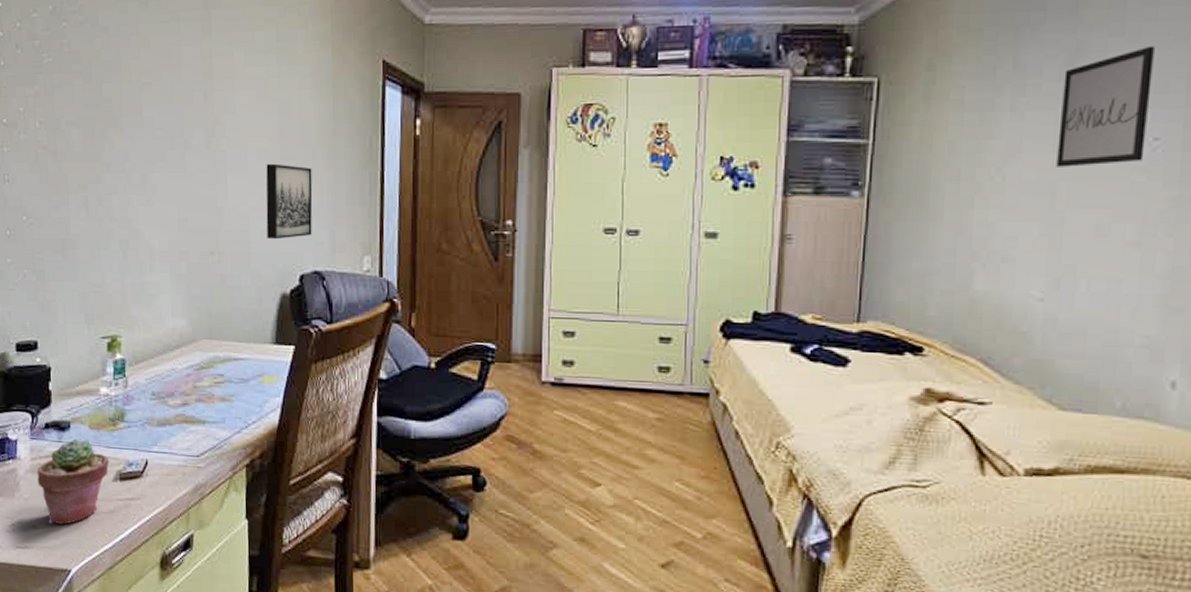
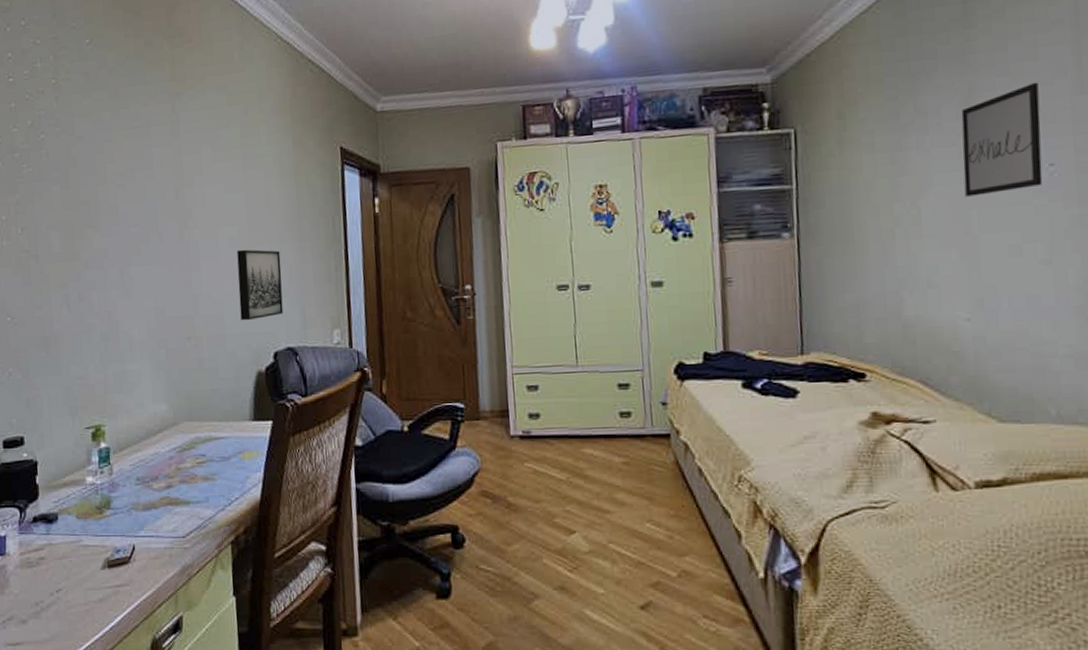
potted succulent: present [37,438,110,525] -> none [26,529,98,618]

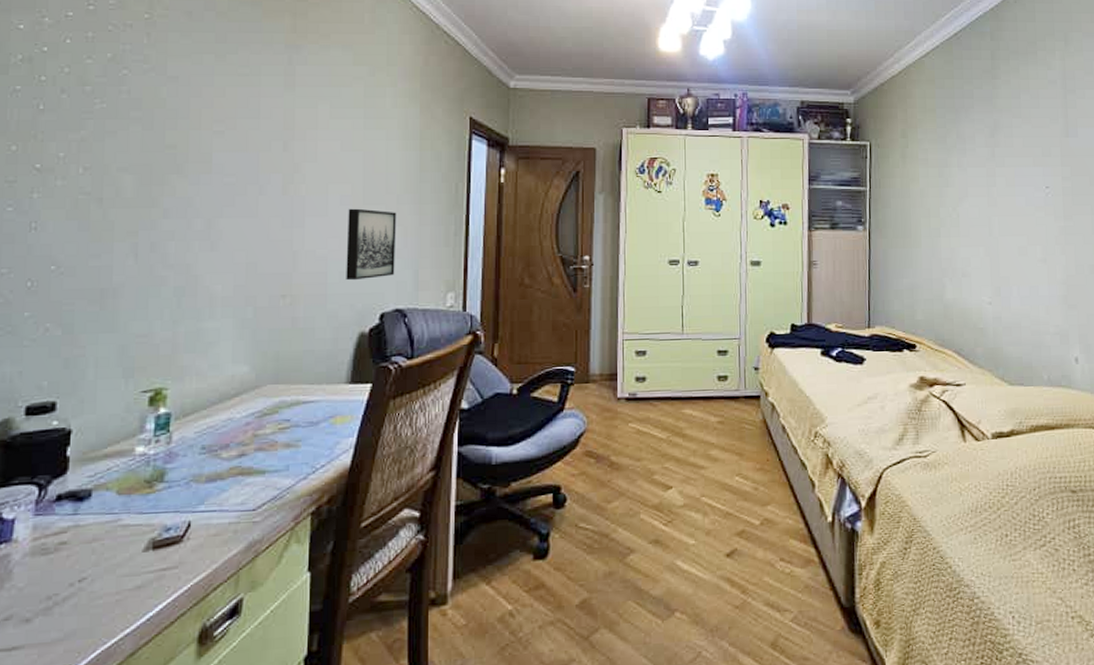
wall art: present [961,82,1043,197] -> none [988,124,1042,207]

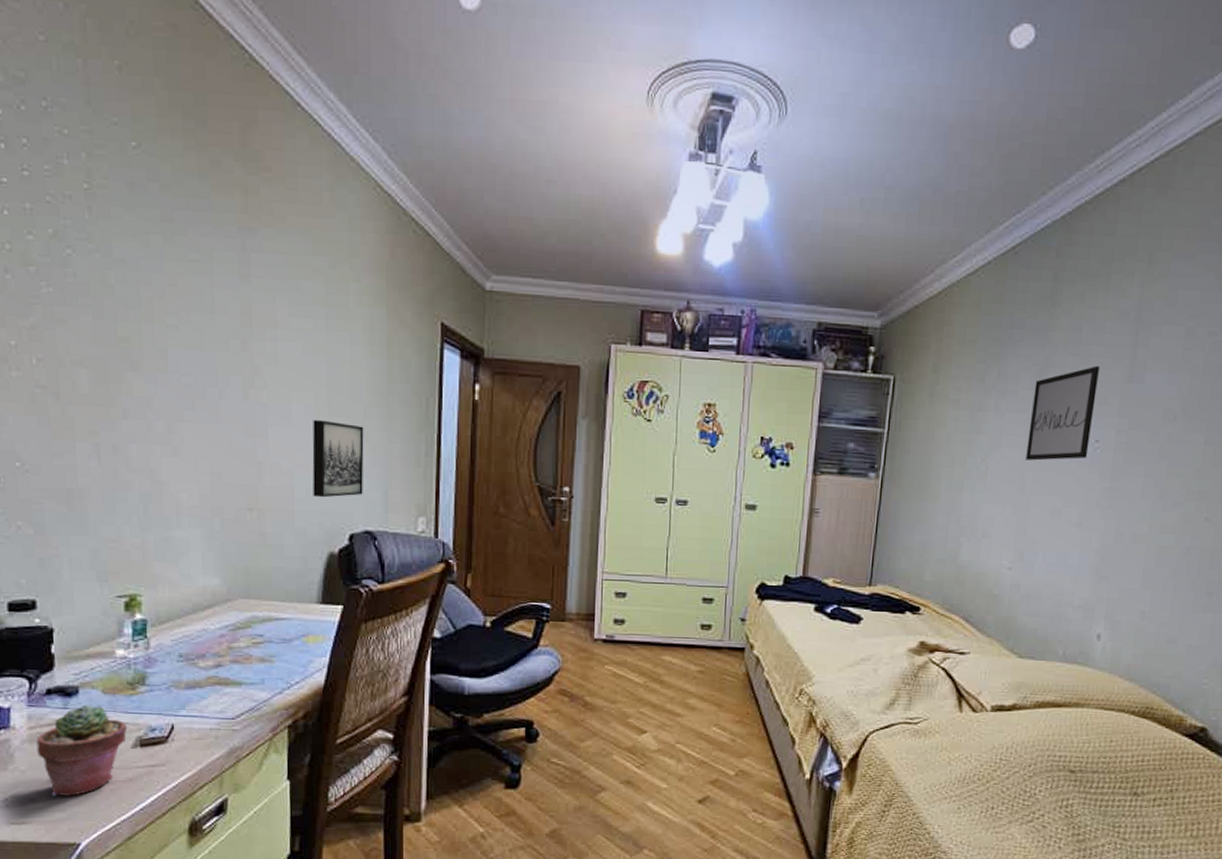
potted succulent: none [39,508,141,615] -> present [36,704,128,797]
wall art: none [988,124,1042,207] -> present [1026,365,1100,461]

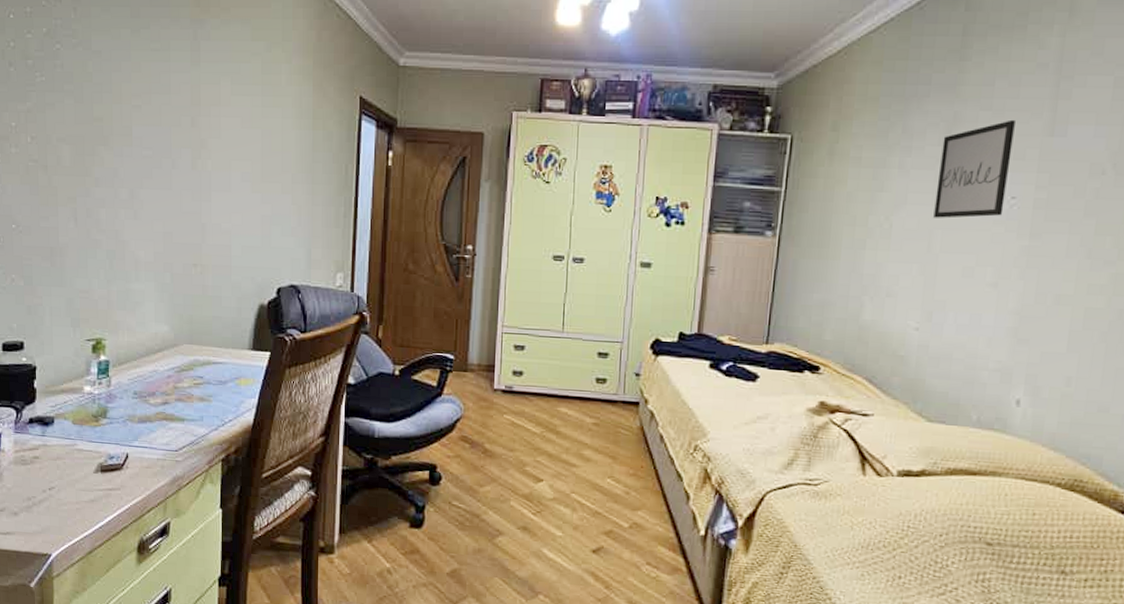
potted succulent: present [36,704,128,797] -> none [20,433,91,513]
wall art: present [312,419,364,498] -> none [247,185,291,255]

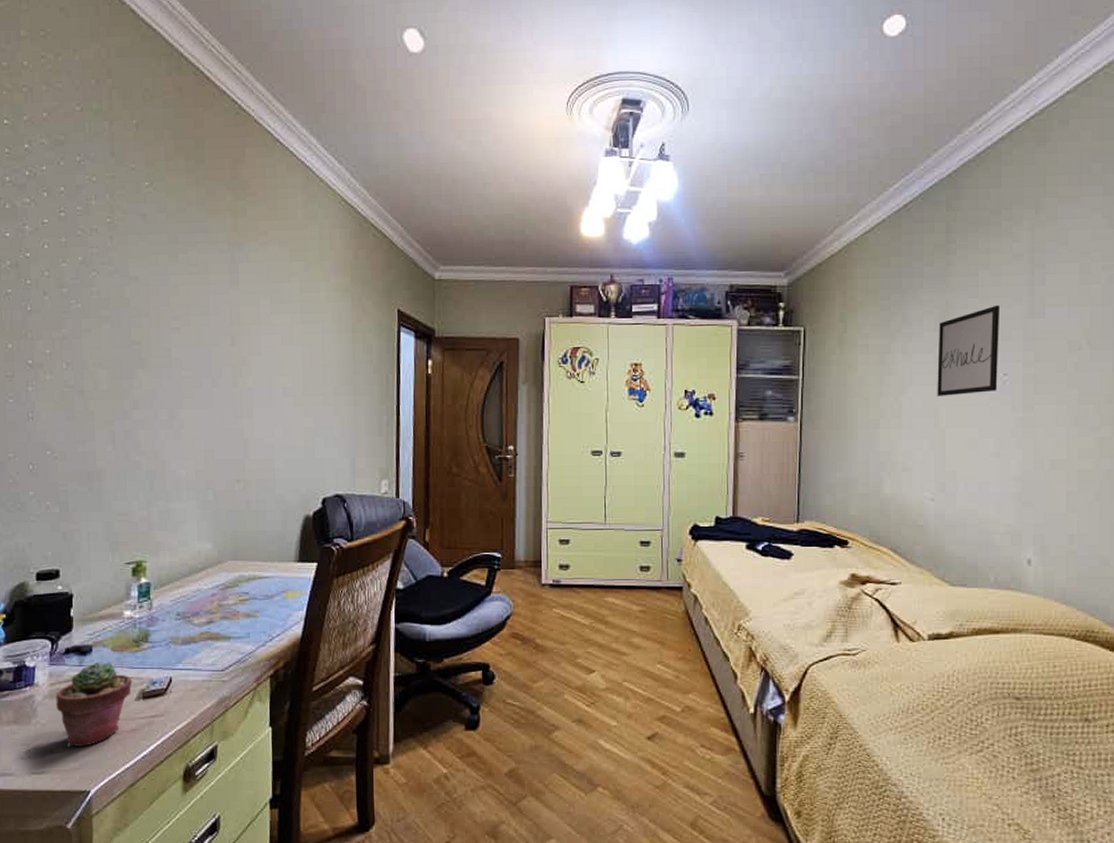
potted succulent: none [20,433,91,513] -> present [56,661,133,748]

